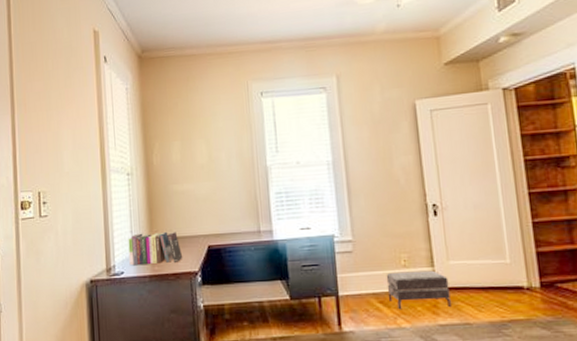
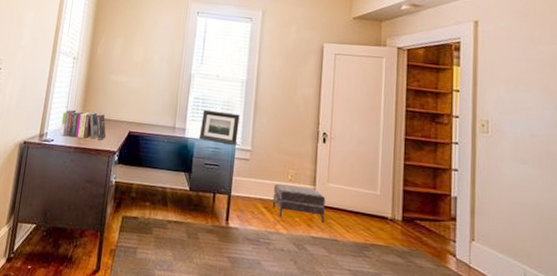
picture frame: none [288,202,335,240] -> present [199,109,240,145]

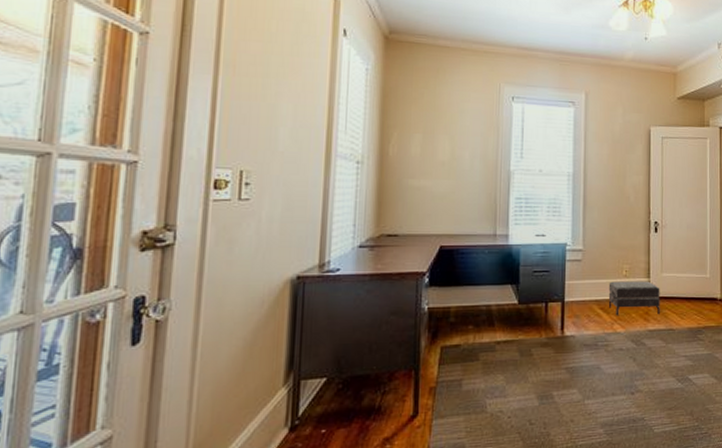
books: present [60,109,106,141] -> none [348,227,411,263]
picture frame: present [199,109,240,145] -> none [524,210,568,246]

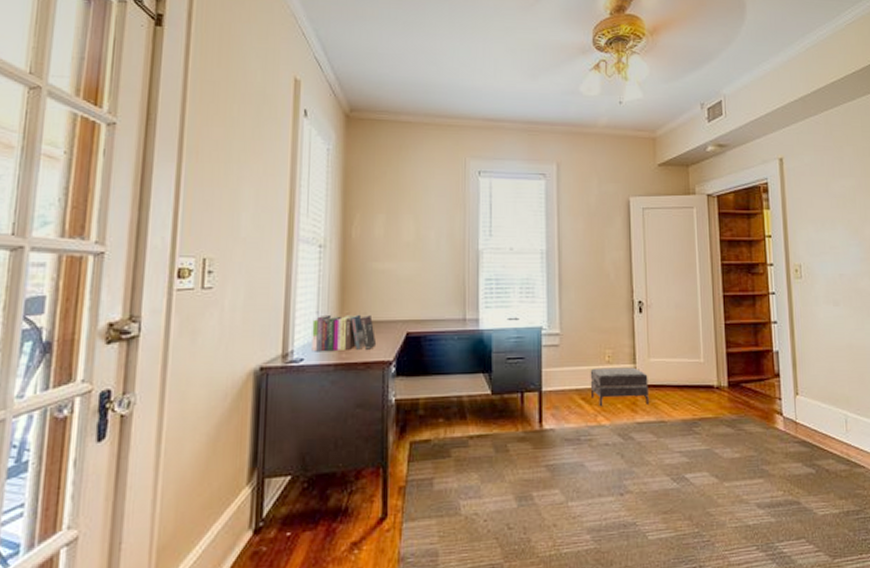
books: none [348,227,411,263] -> present [311,314,377,352]

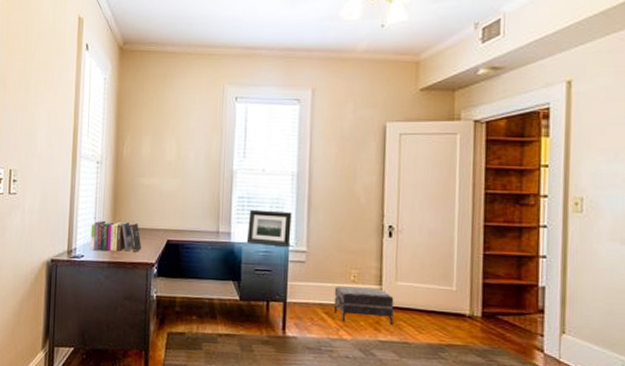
picture frame: none [496,292,543,331] -> present [246,209,292,247]

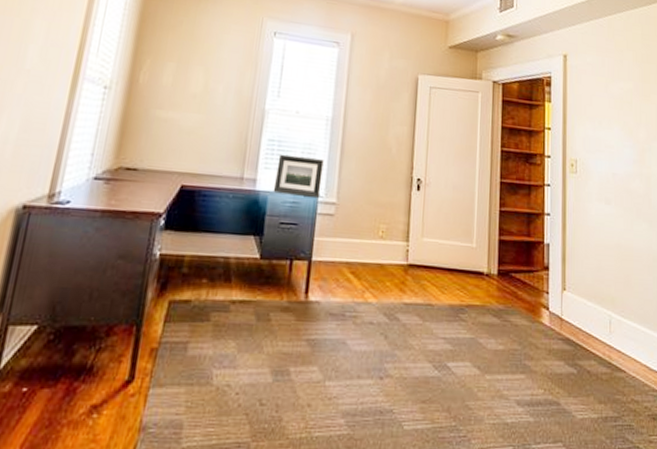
books: present [90,220,142,253] -> none [80,157,149,200]
ottoman: present [333,286,394,326] -> none [360,242,420,287]

